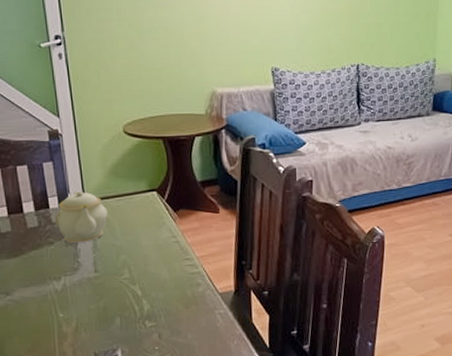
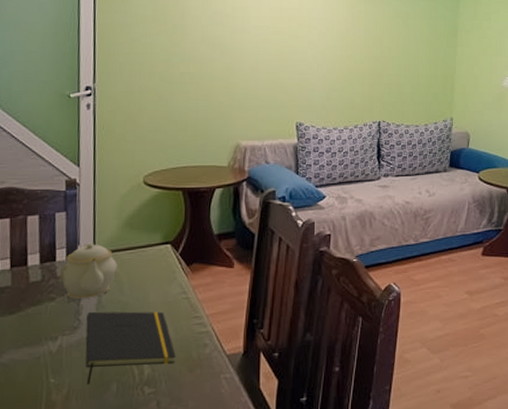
notepad: none [85,254,172,319] -> present [85,311,176,385]

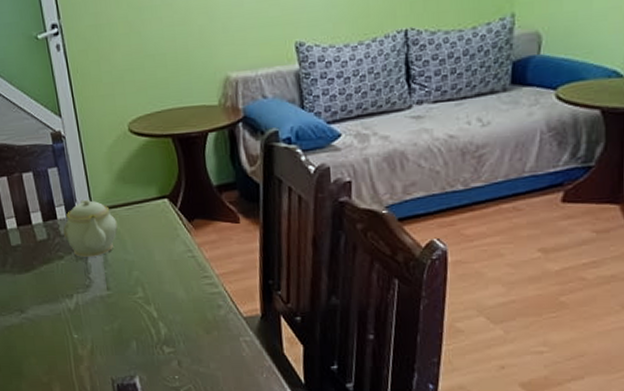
notepad: present [85,311,176,385] -> none [96,270,190,341]

